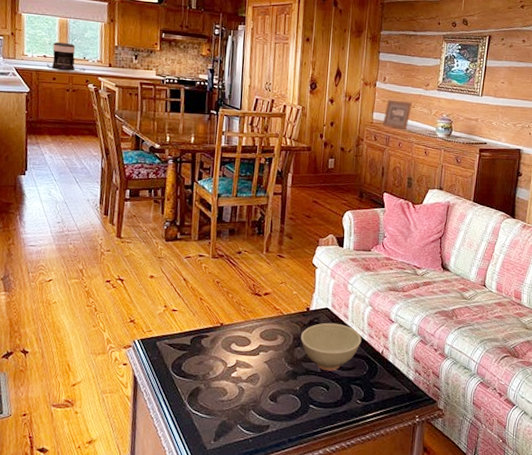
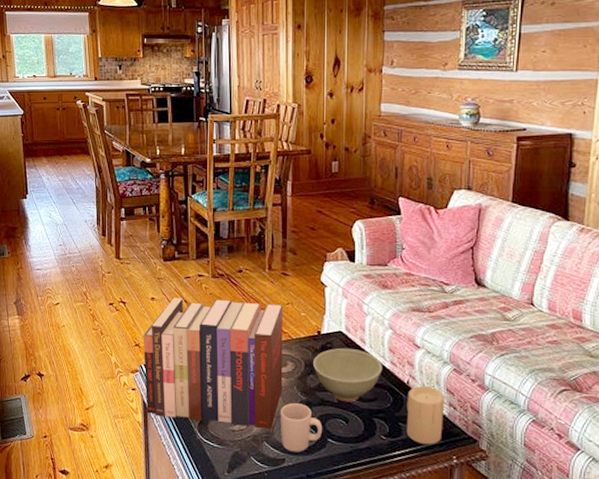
coffee maker: present [46,41,85,72] -> none [36,59,73,89]
books: none [136,276,278,399] -> present [143,297,284,430]
mug: none [267,373,306,419] -> present [280,403,323,452]
candle: none [378,355,412,407] -> present [406,385,445,445]
picture frame: present [382,99,413,131] -> none [393,86,428,122]

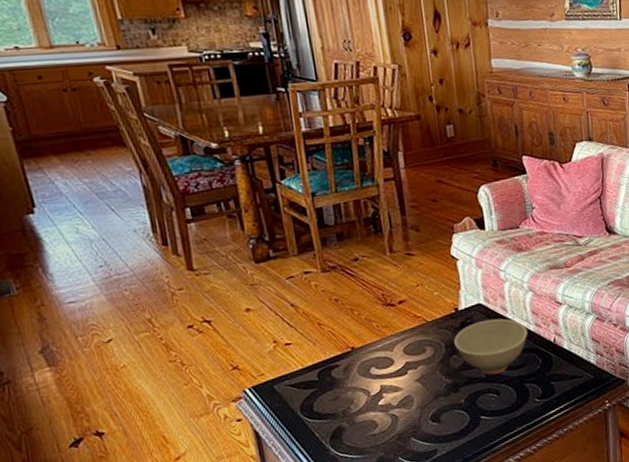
books: present [143,297,284,430] -> none [241,287,424,444]
mug: present [280,403,323,452] -> none [424,387,475,440]
candle: present [406,385,445,445] -> none [555,339,593,397]

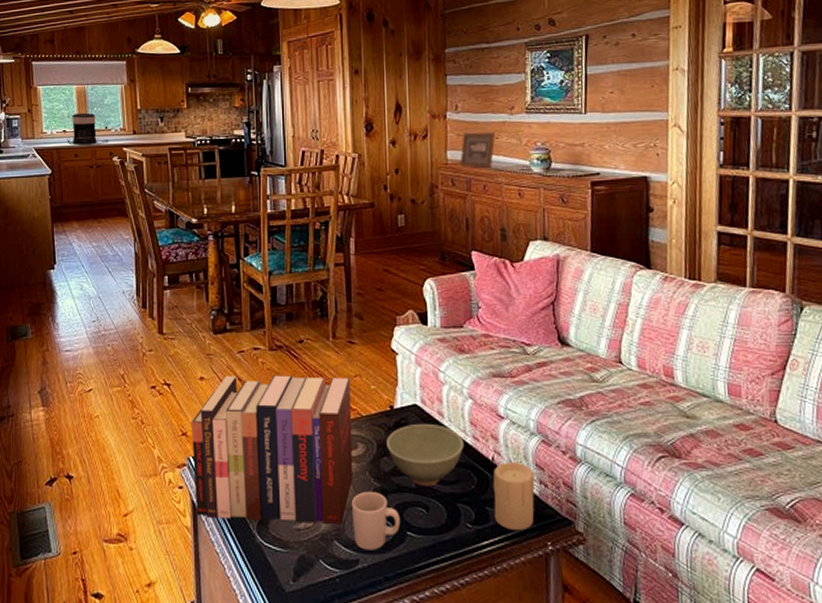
coffee maker: none [22,24,83,65] -> present [67,112,108,145]
books: none [241,287,424,444] -> present [190,374,353,525]
mug: none [424,387,475,440] -> present [351,492,401,550]
picture frame: none [505,39,538,76] -> present [460,132,496,169]
candle: none [555,339,593,397] -> present [493,461,535,531]

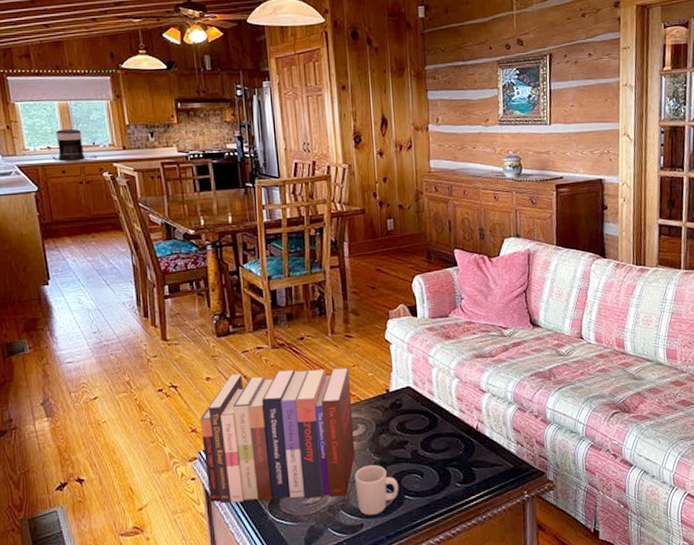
bowl: present [387,423,464,487] -> none [384,402,453,456]
picture frame: present [460,132,496,169] -> none [442,142,473,176]
candle: present [493,461,535,531] -> none [477,427,513,485]

